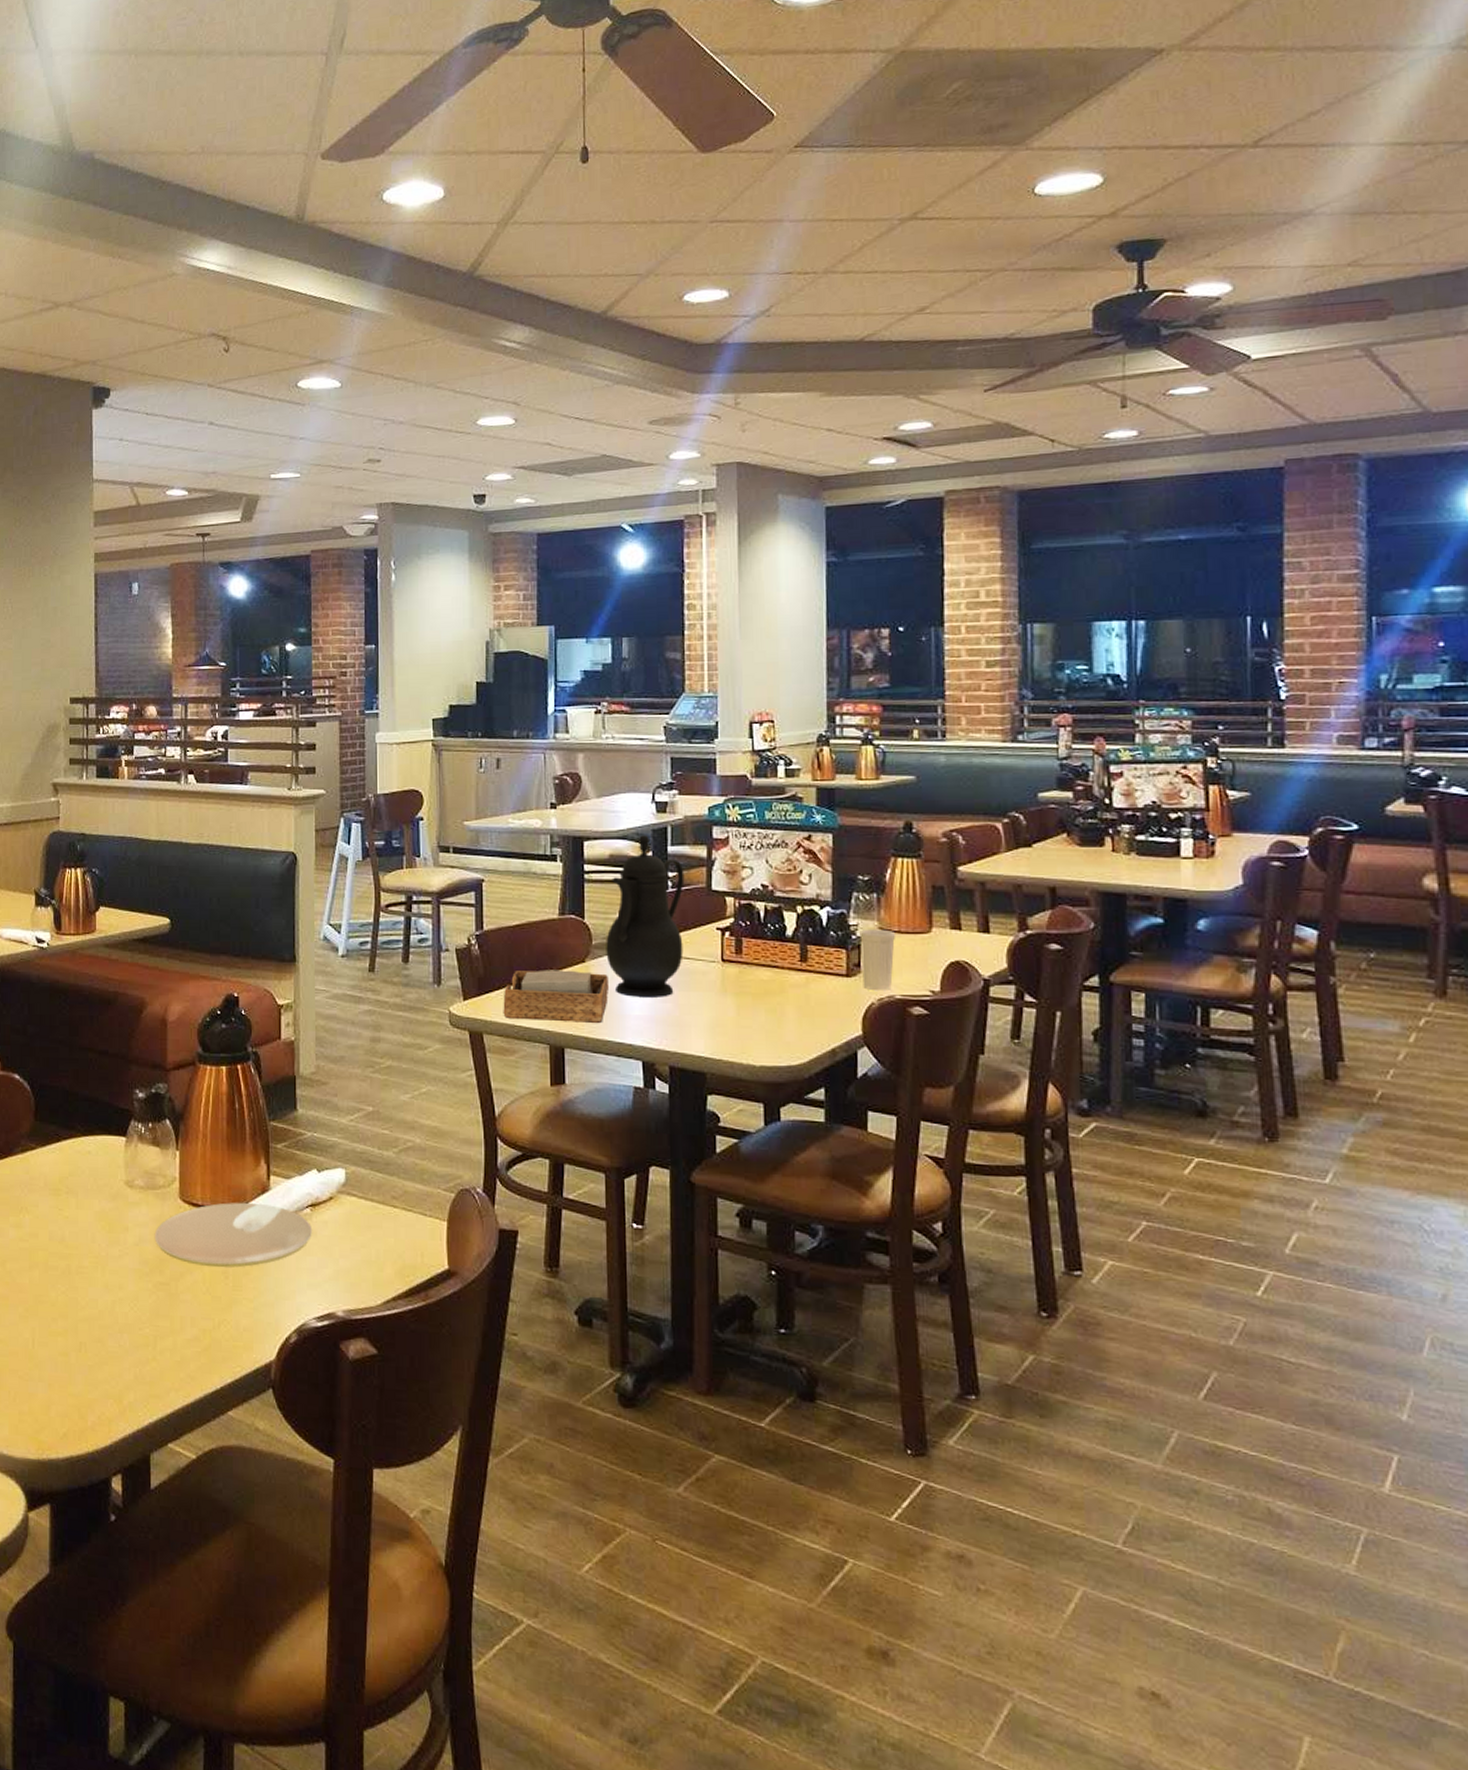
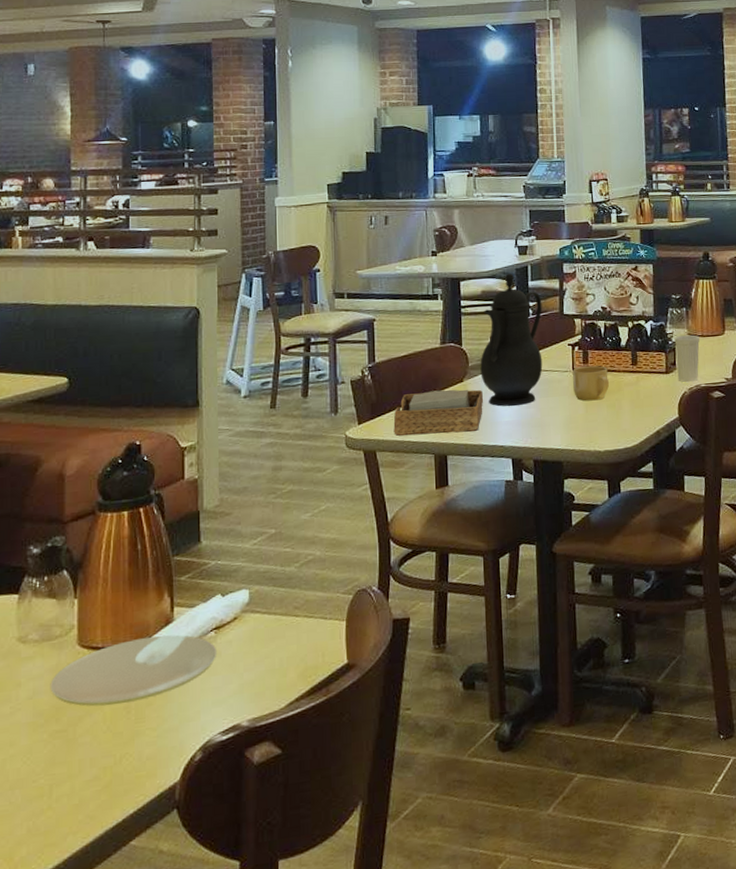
mug: none [721,957,768,1002] -> present [573,365,609,401]

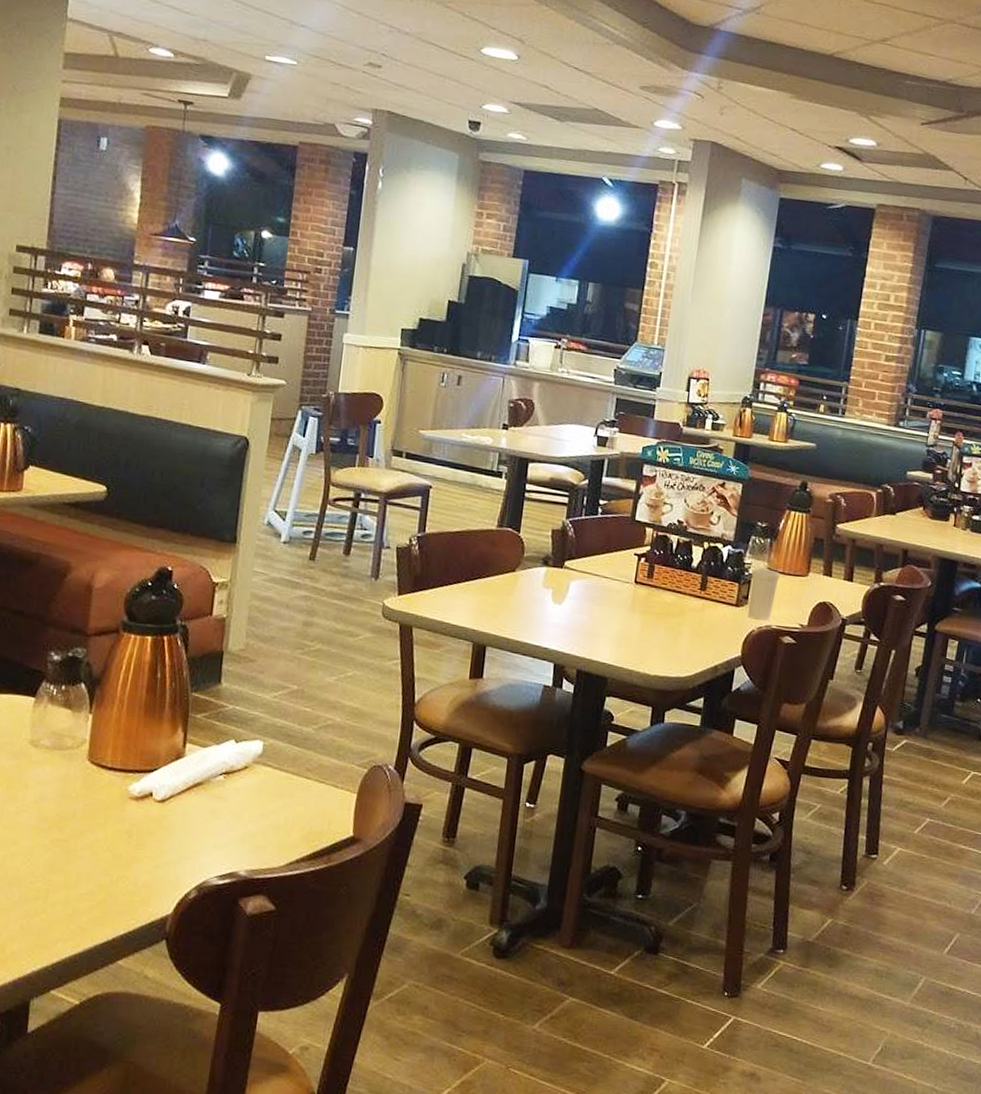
plate: present [50,634,218,707] -> none [56,766,224,828]
napkin holder: present [393,389,484,436] -> none [434,573,534,627]
coffeepot: present [480,273,543,407] -> none [535,464,614,609]
mug: present [573,365,609,401] -> none [632,580,673,621]

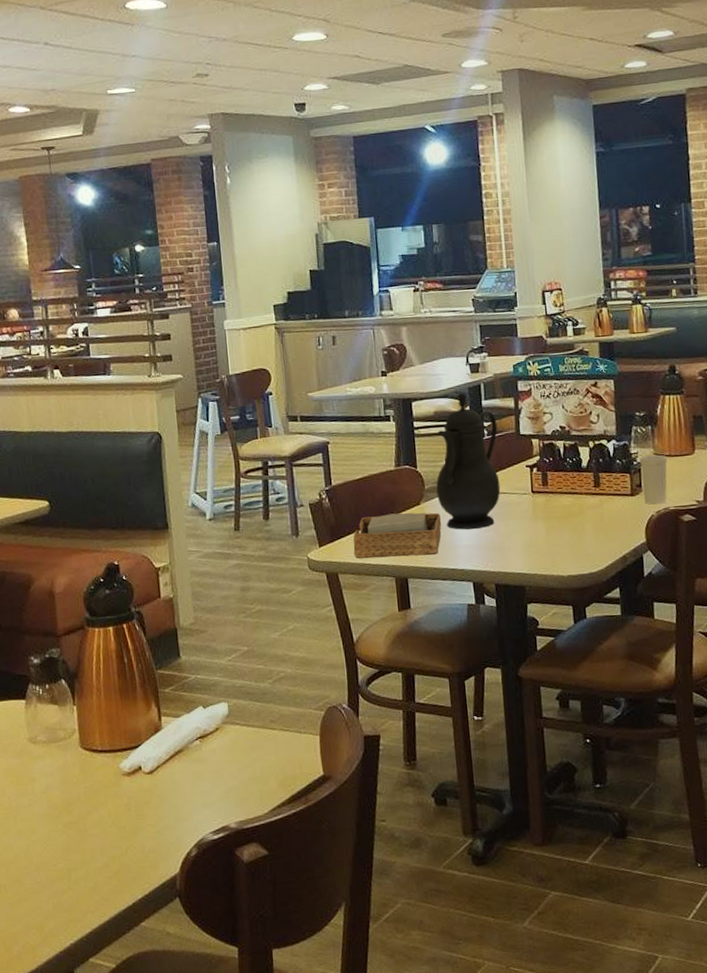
napkin holder: none [434,573,534,627] -> present [353,512,442,559]
coffeepot: none [535,464,614,609] -> present [436,393,501,530]

